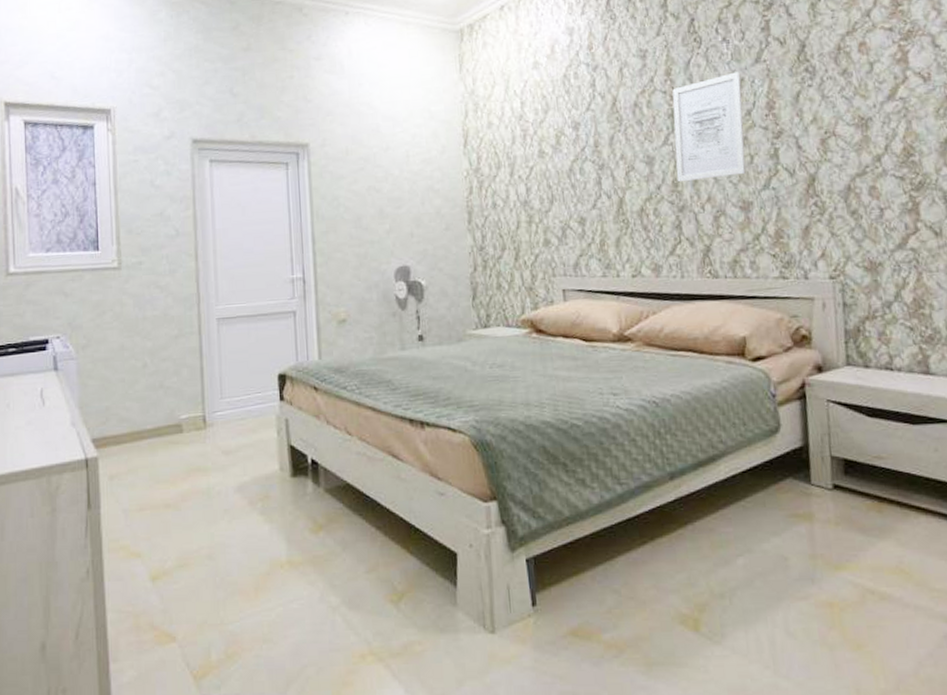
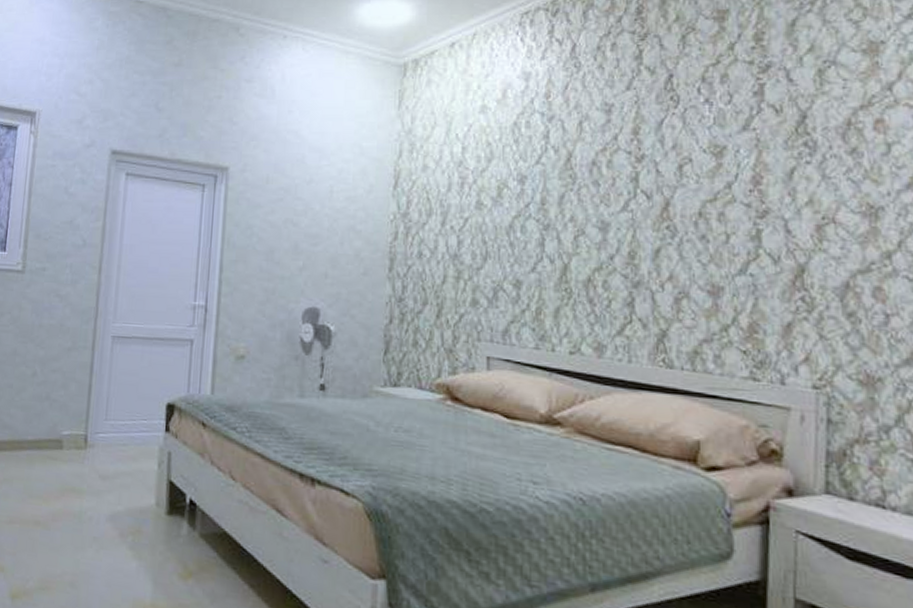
wall art: present [672,71,746,183] -> none [634,138,723,255]

